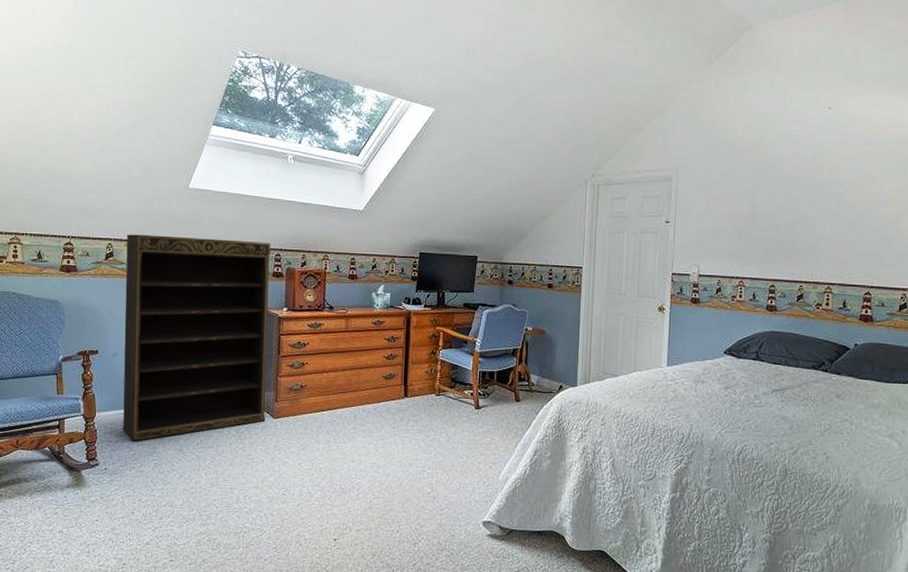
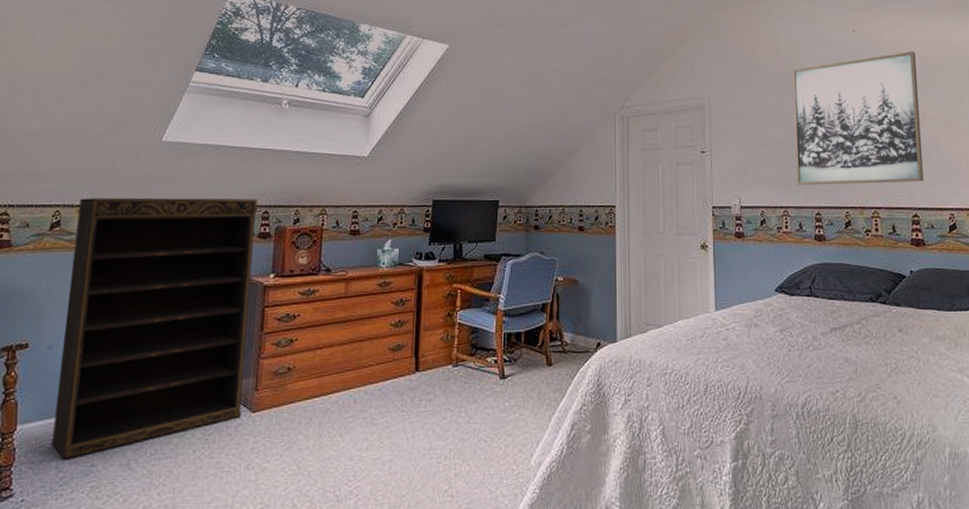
wall art: none [754,130,890,262] -> present [792,51,924,185]

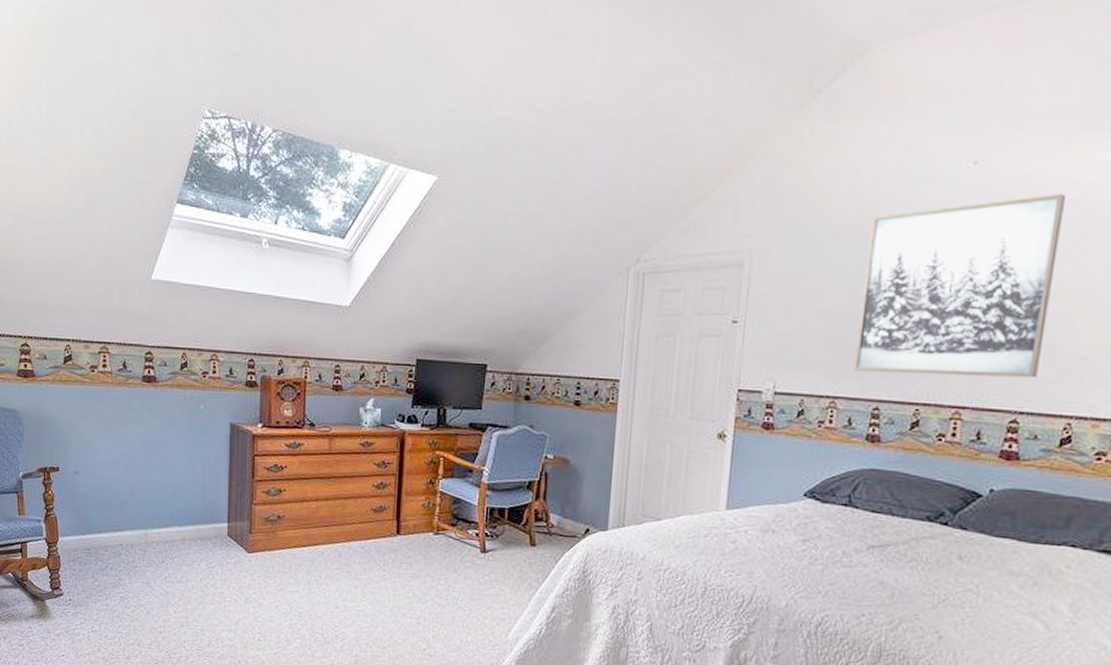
bookshelf: present [51,197,259,460] -> none [86,334,244,572]

